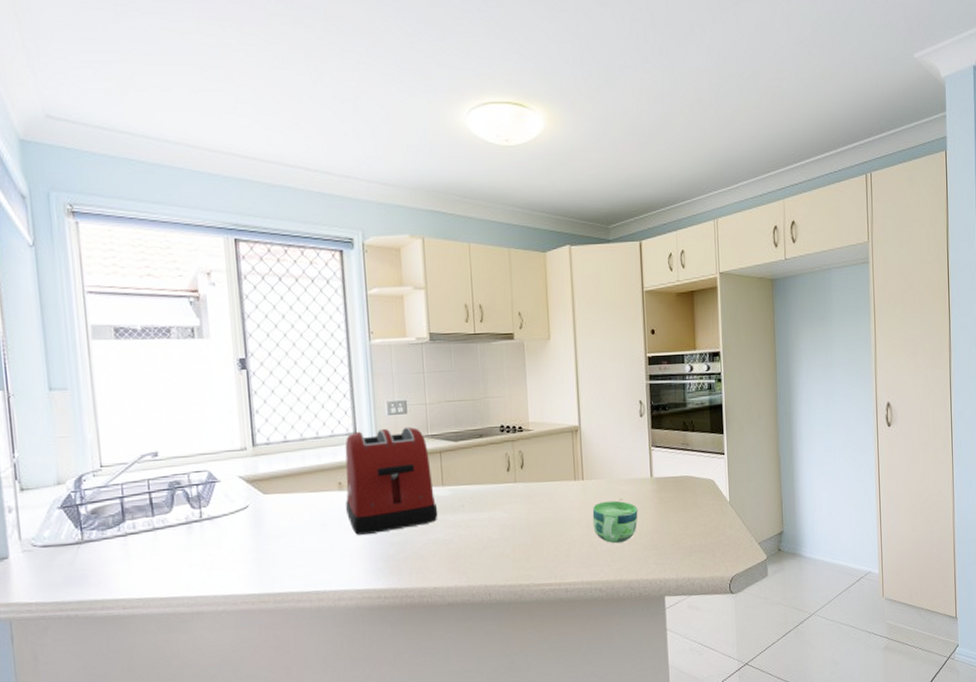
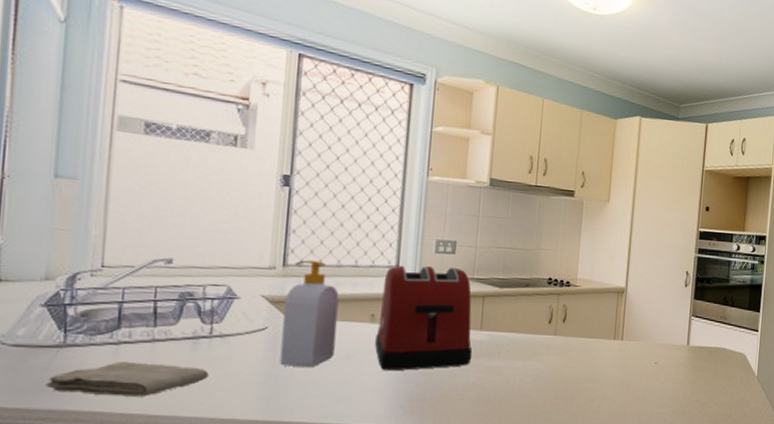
washcloth: none [74,549,205,585] -> present [45,361,209,397]
soap bottle: none [259,437,311,541] -> present [280,260,339,367]
cup: present [592,500,638,544] -> none [625,363,671,405]

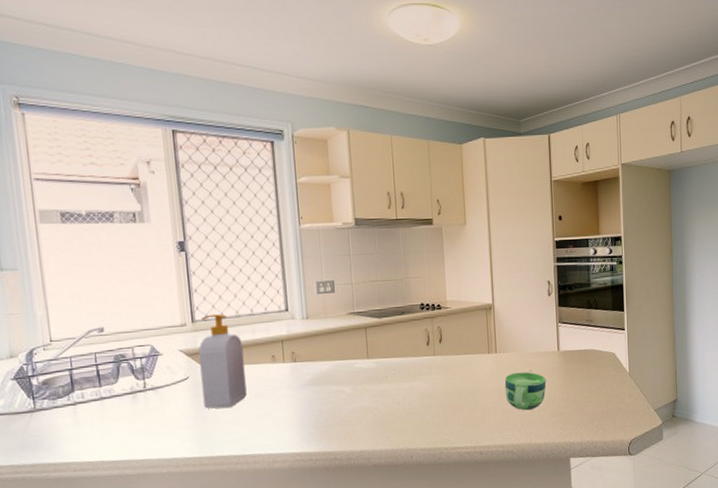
washcloth: present [45,361,209,397] -> none [27,417,150,449]
toaster: present [375,265,473,371] -> none [277,304,364,403]
cup: none [625,363,671,405] -> present [504,372,546,411]

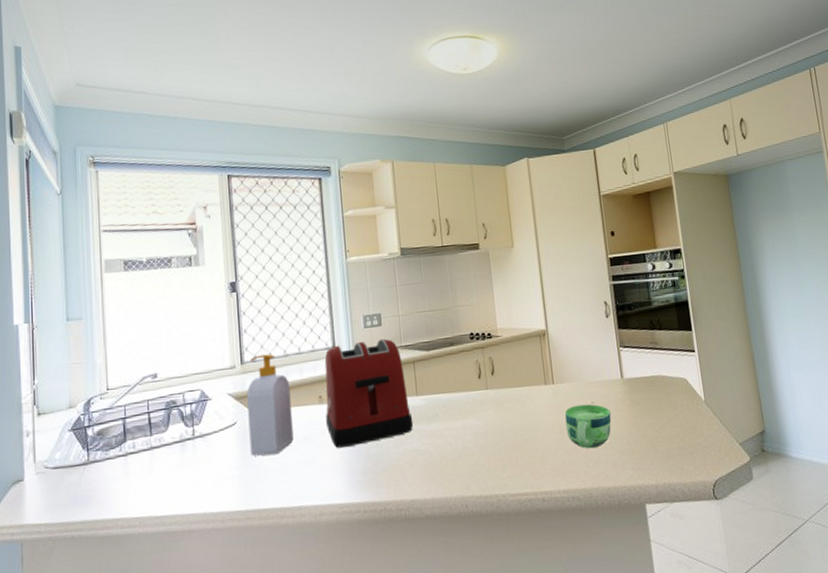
toaster: none [277,304,364,403] -> present [324,338,413,448]

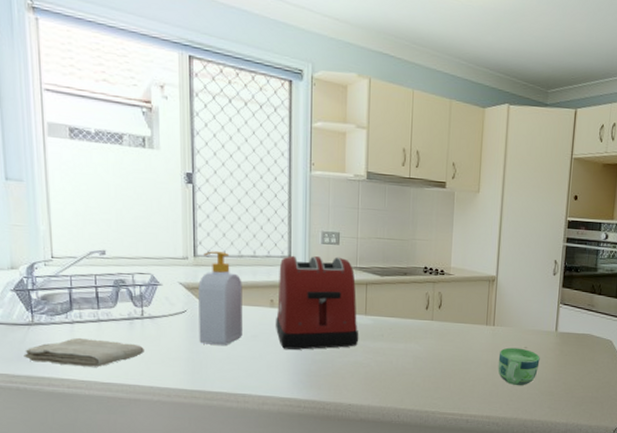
washcloth: none [79,467,197,505] -> present [23,337,144,367]

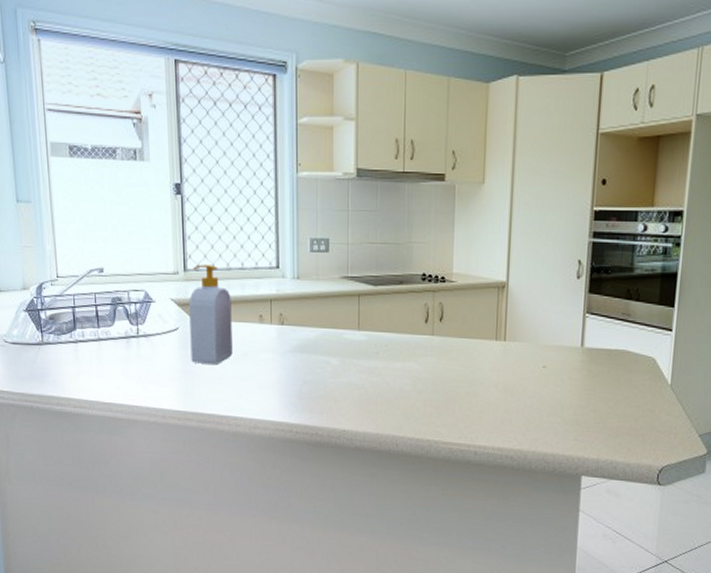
washcloth: present [23,337,144,367] -> none [36,356,141,387]
toaster: present [276,255,359,350] -> none [265,266,352,369]
cup: present [498,347,540,386] -> none [510,366,562,413]

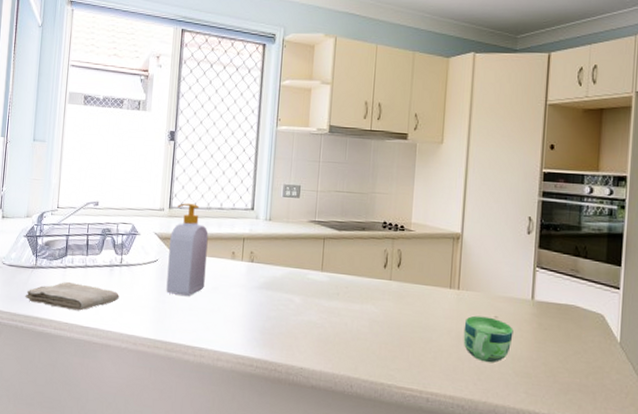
washcloth: none [36,356,141,387] -> present [25,281,119,311]
cup: none [510,366,562,413] -> present [463,315,513,363]

